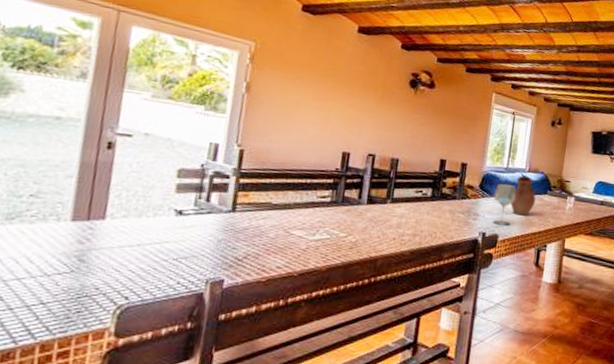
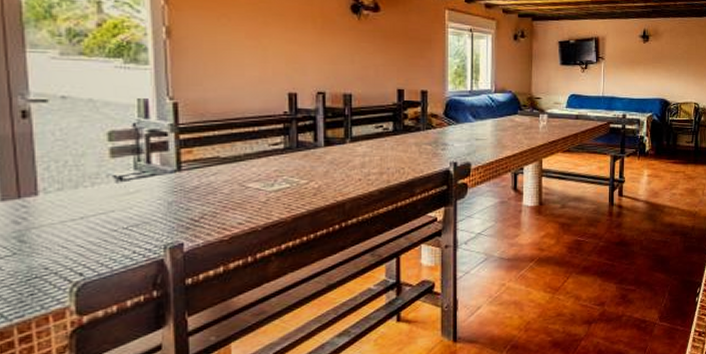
wine glass: present [493,183,517,226] -> none [461,108,485,152]
jug: present [510,175,536,216] -> none [480,97,506,140]

